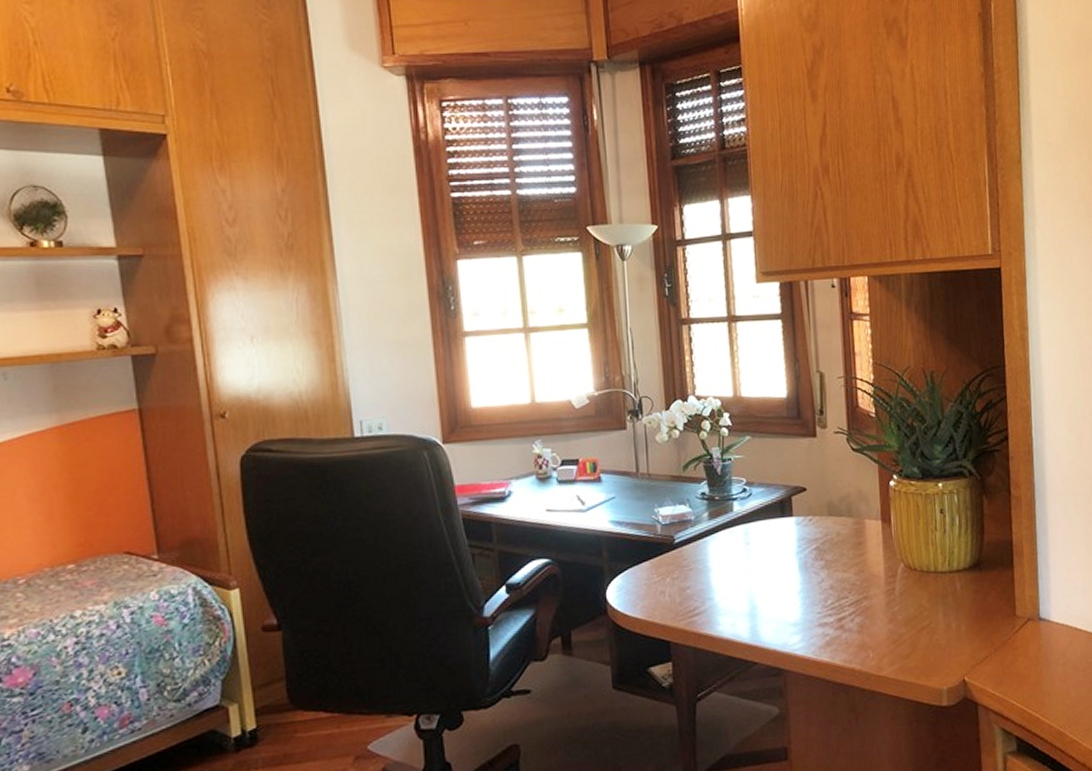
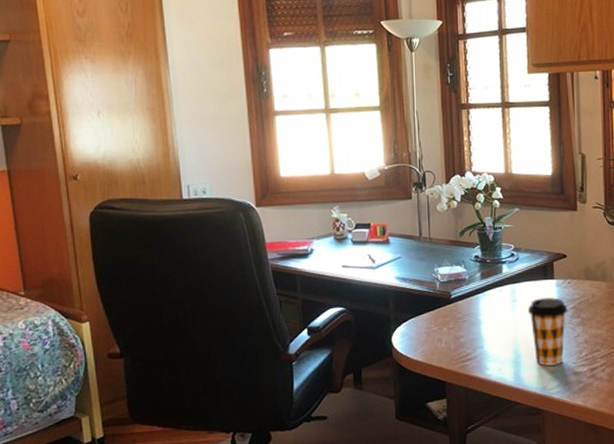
coffee cup: none [763,537,810,618] -> present [527,297,568,366]

